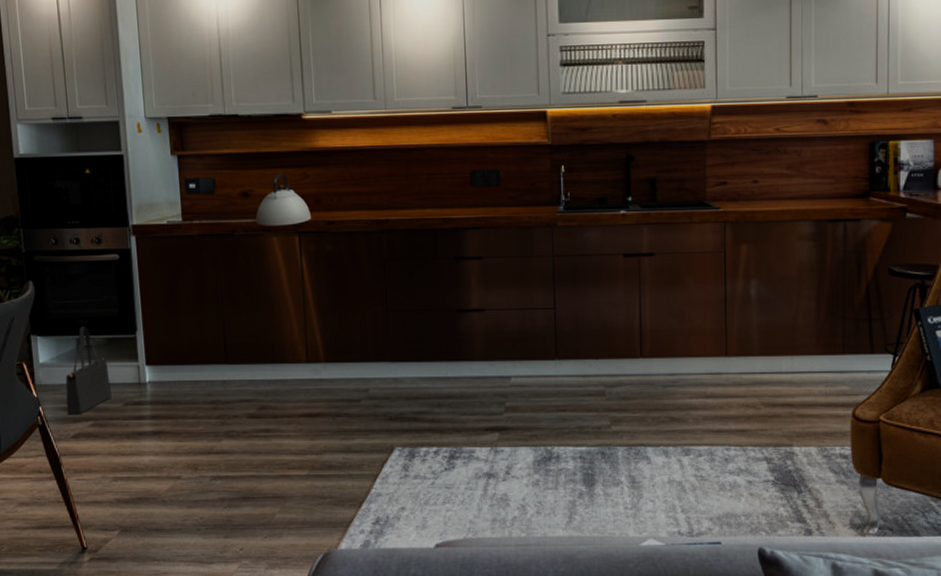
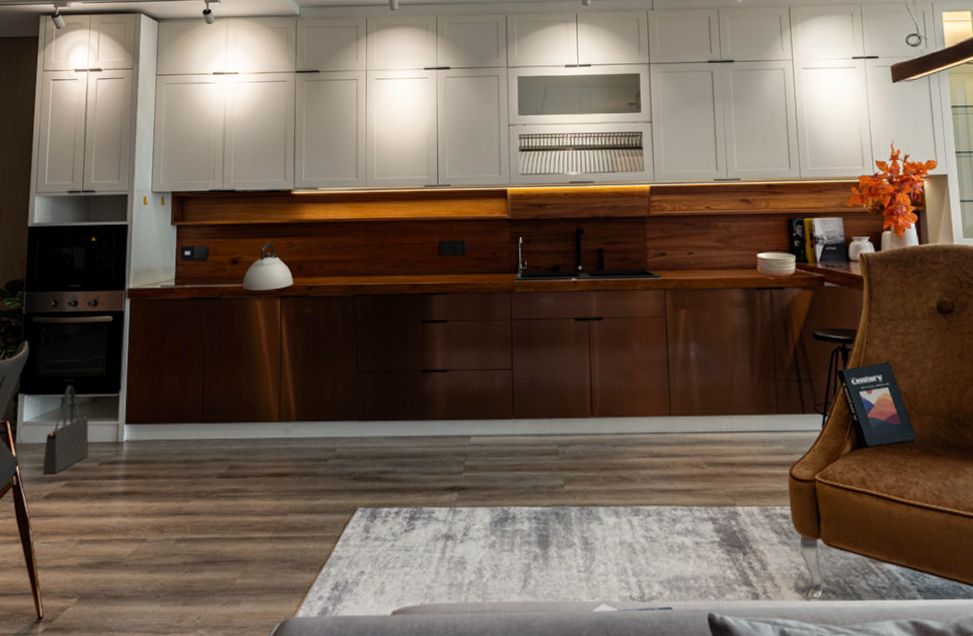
bowl: none [830,179,875,210] -> present [756,252,796,279]

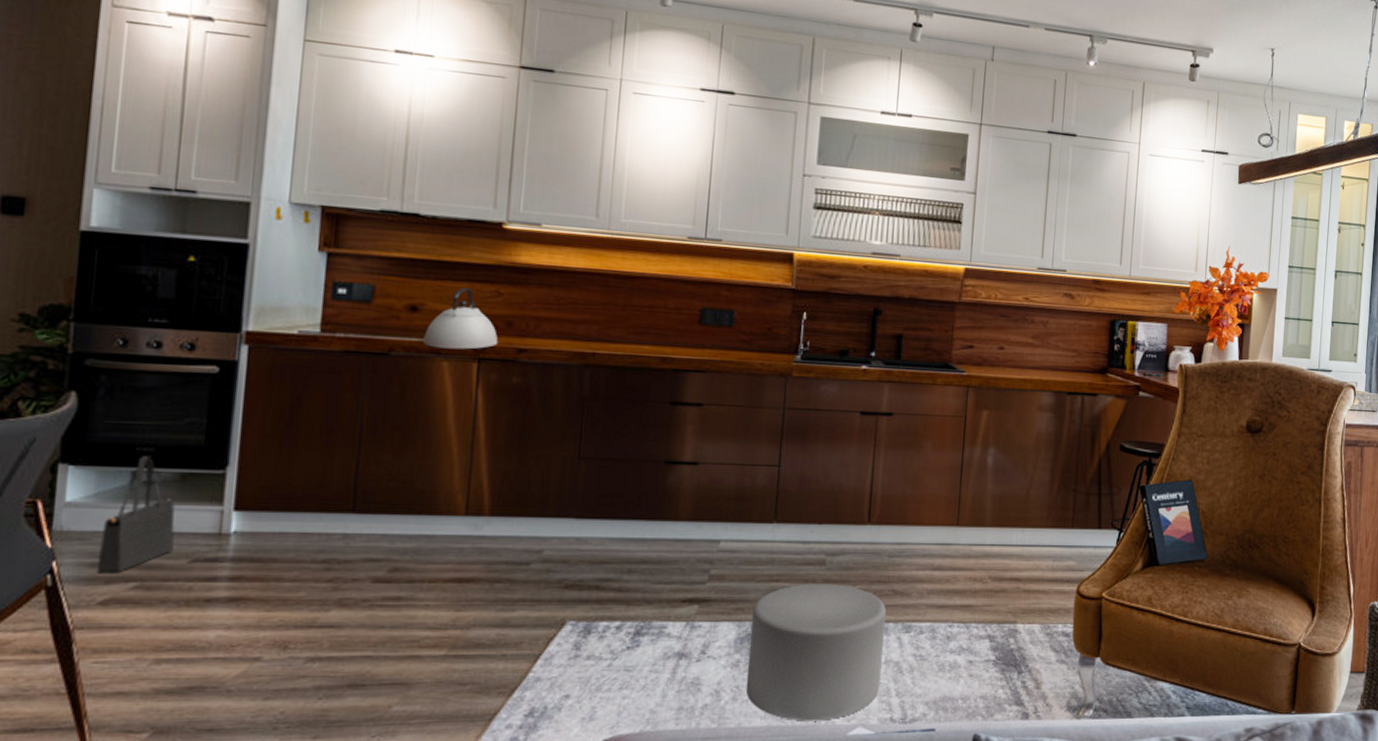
pouf: none [501,472,618,598] -> present [745,584,886,721]
bowl: present [756,252,796,279] -> none [1071,354,1113,385]

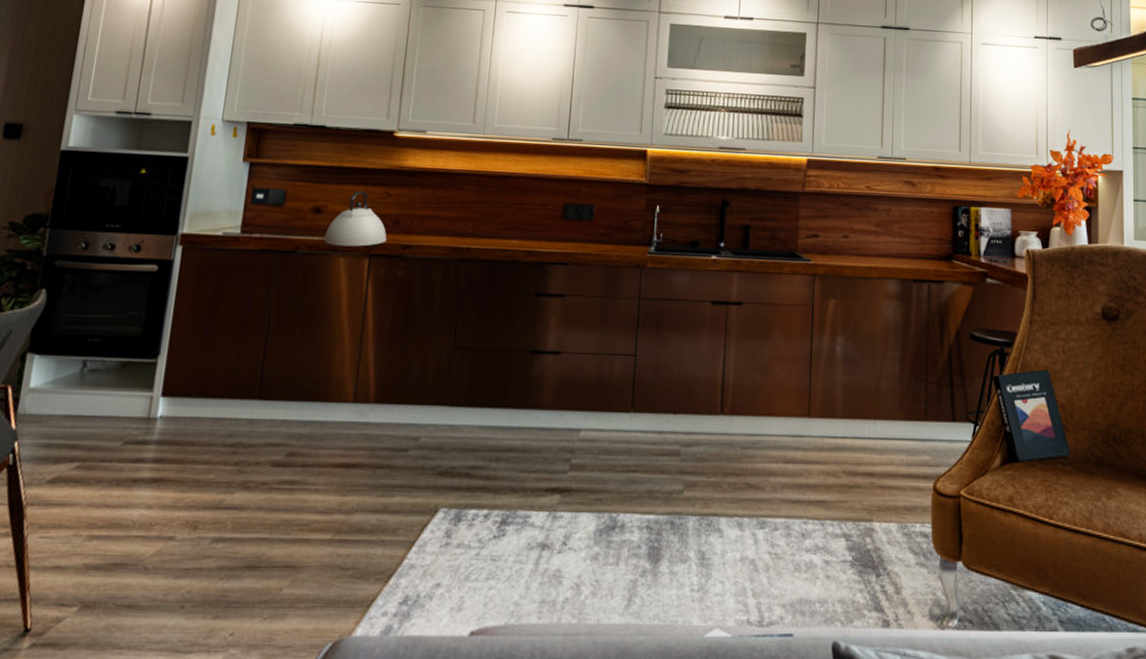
tote bag: present [96,456,175,574] -> none [48,346,115,454]
pouf: present [745,584,886,721] -> none [604,475,740,621]

